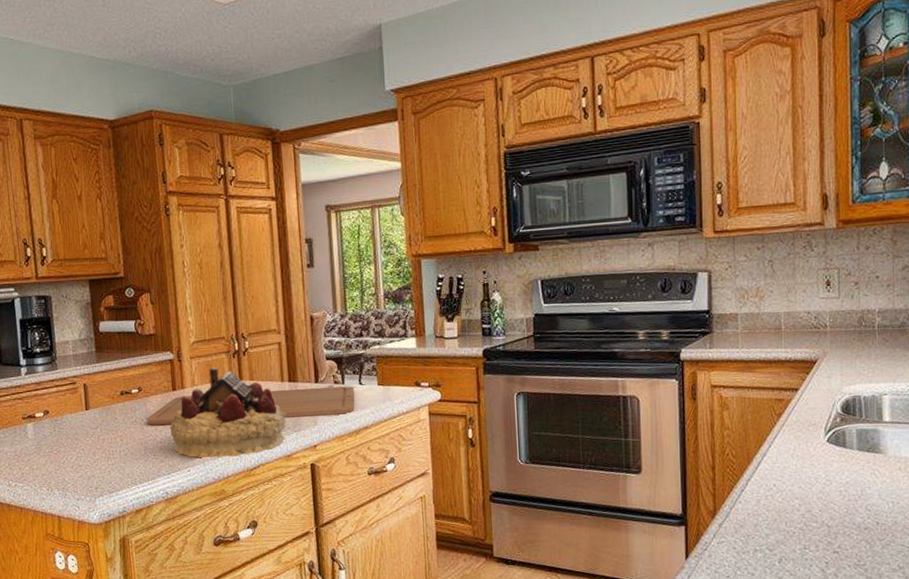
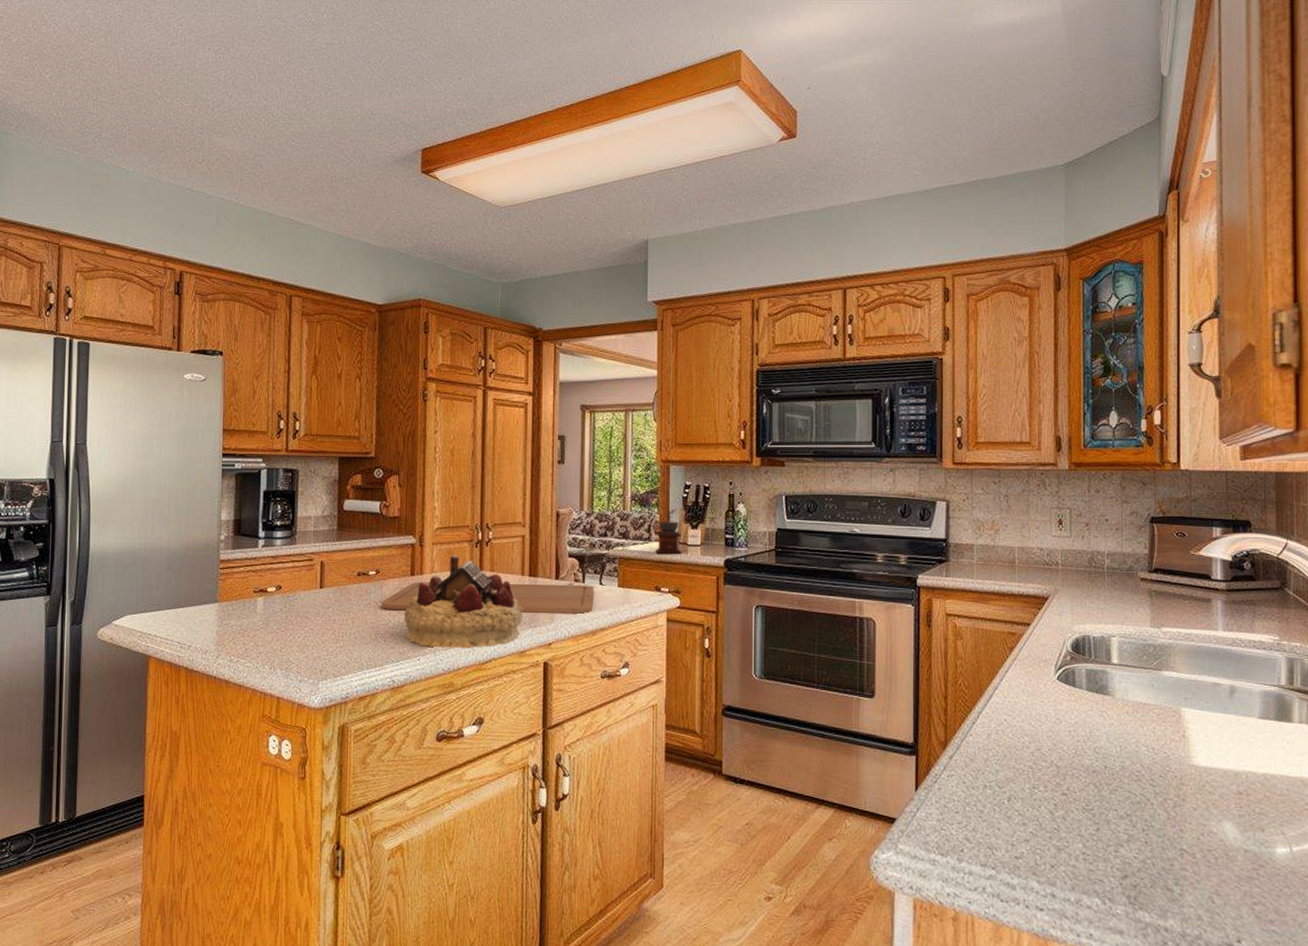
coffee grinder: none [412,293,442,350] -> present [656,500,688,555]

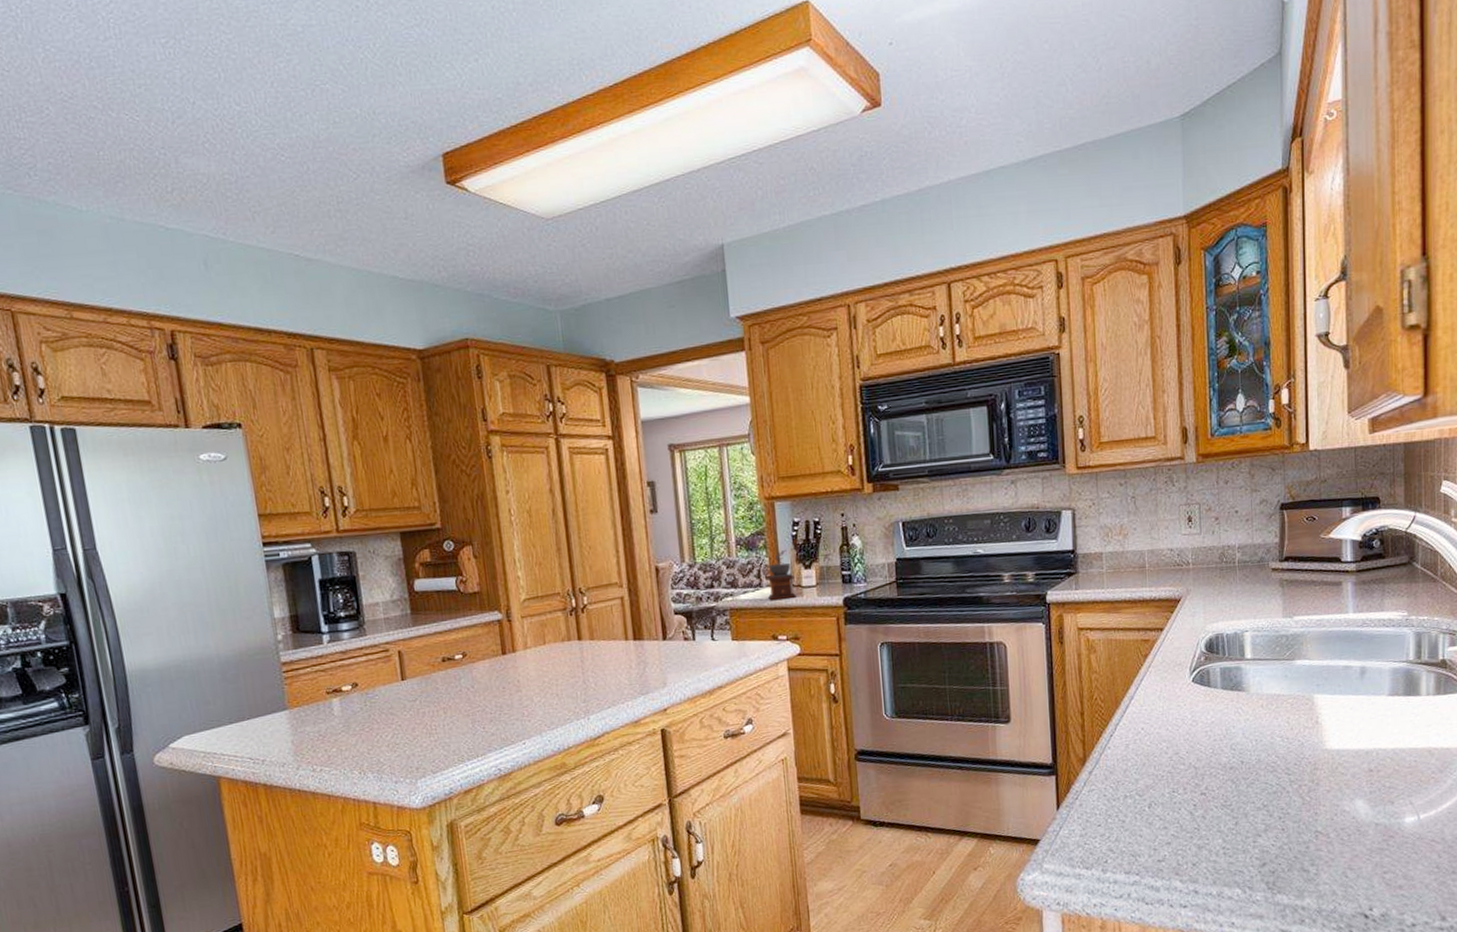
chopping board: present [381,582,594,614] -> none [473,642,707,694]
cake: present [404,554,524,648] -> none [500,626,633,729]

